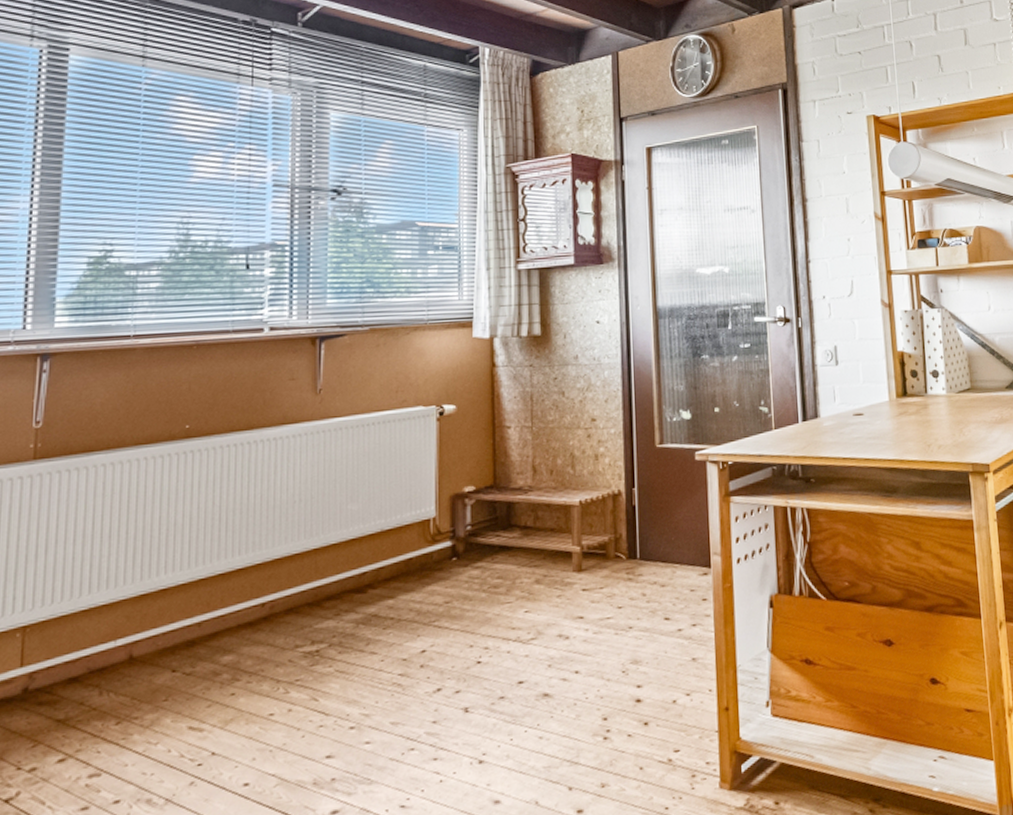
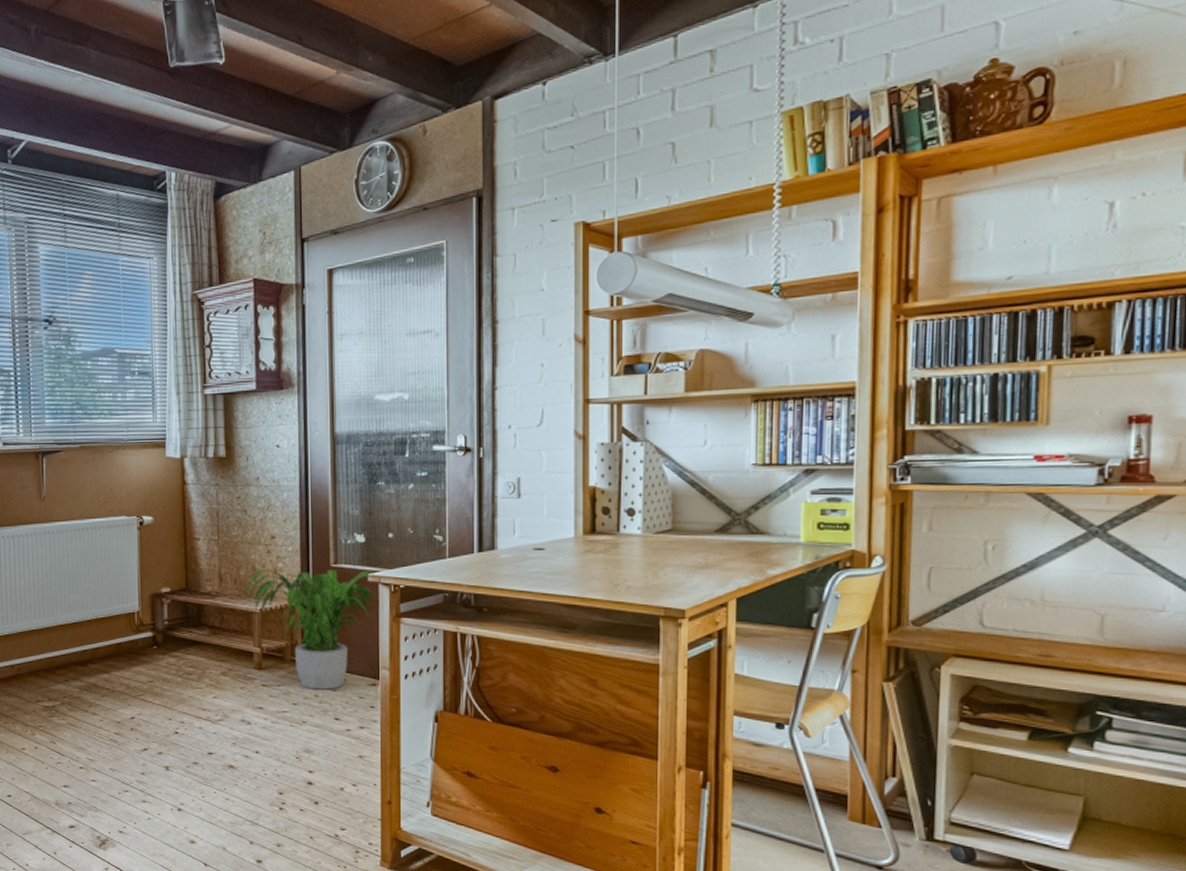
potted plant: none [561,449,708,588] -> present [244,569,380,690]

